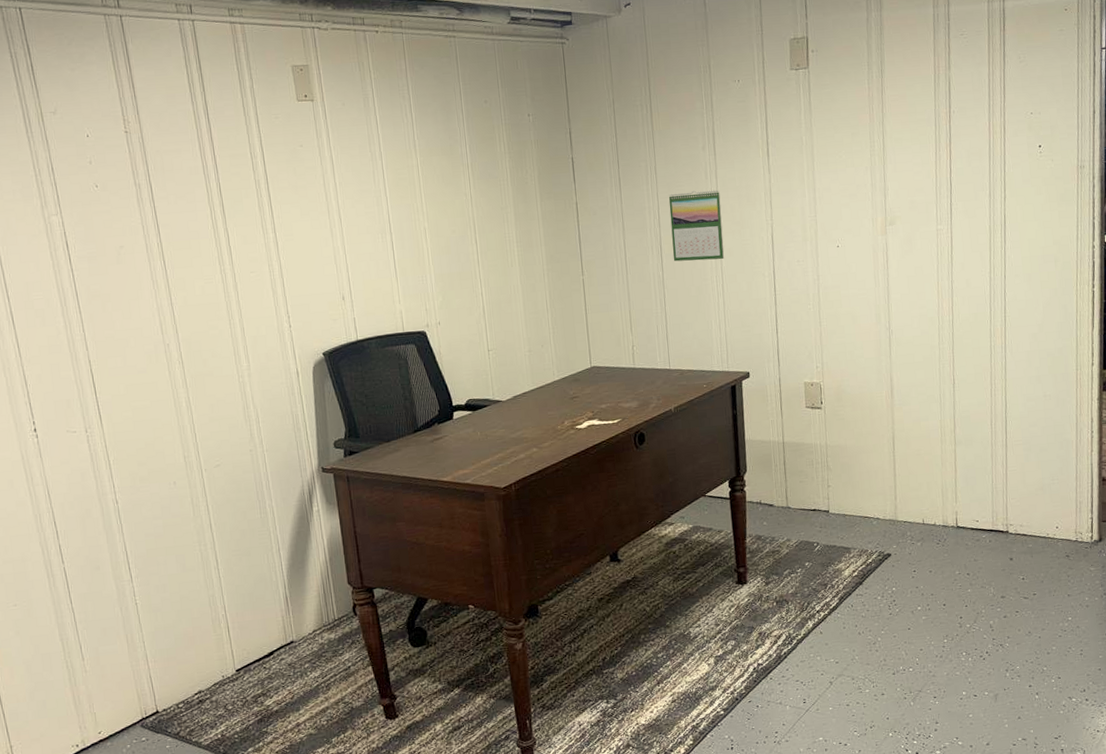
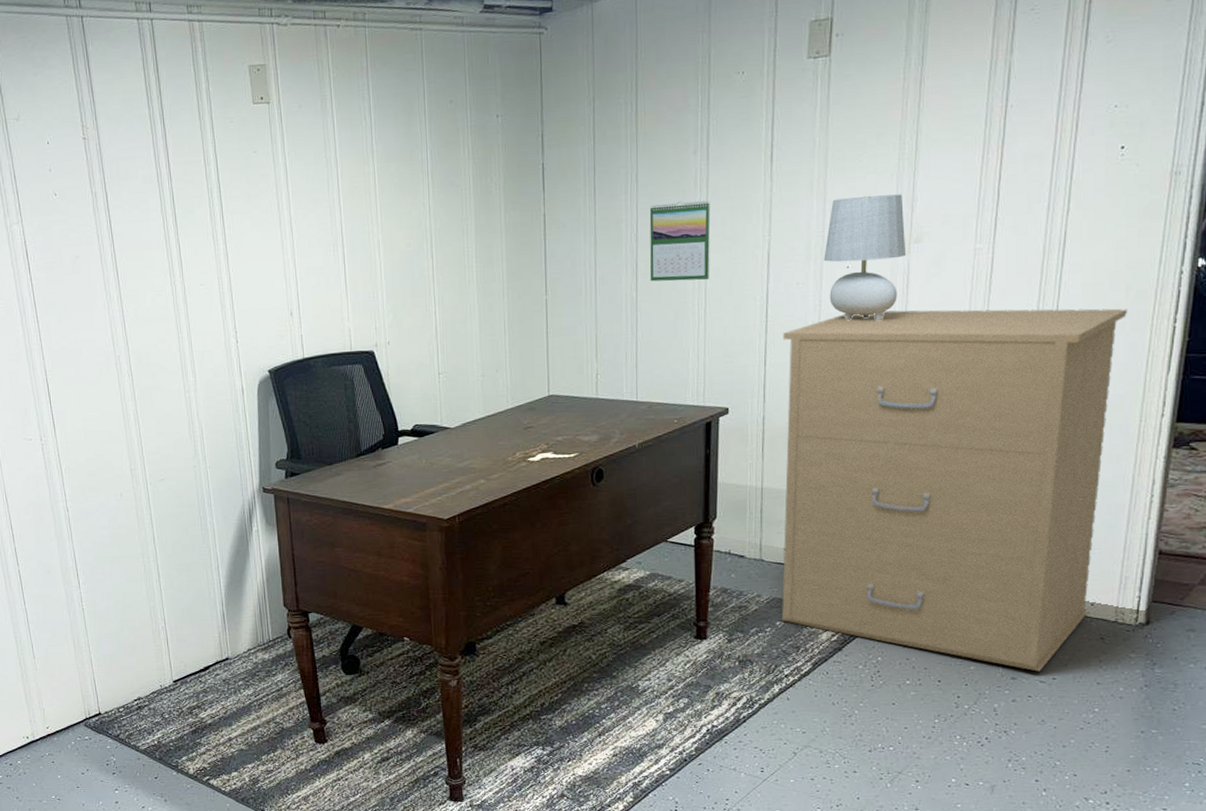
filing cabinet: none [790,277,1058,589] -> present [781,308,1128,672]
table lamp: none [817,184,884,292] -> present [824,194,907,321]

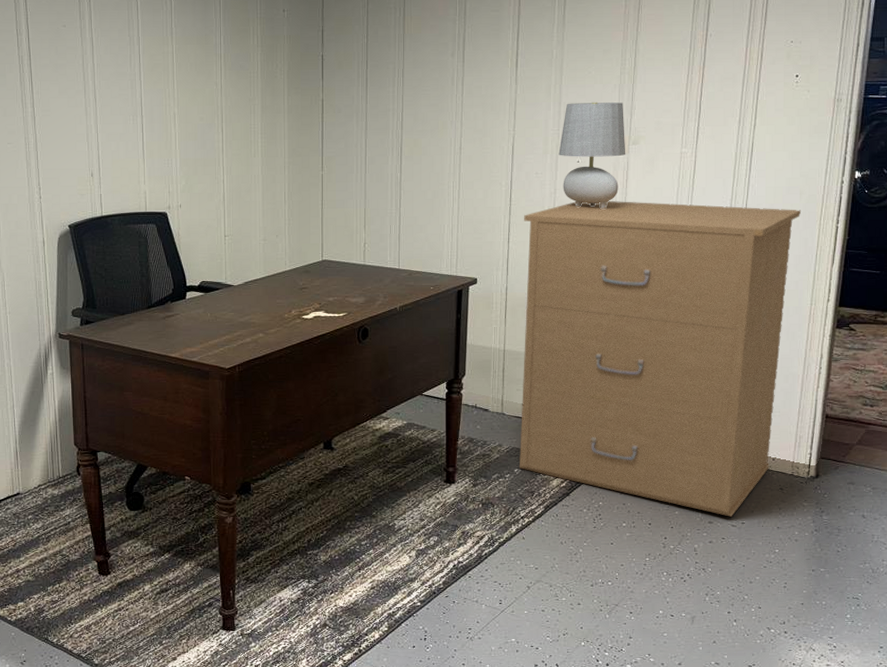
calendar: present [649,200,711,282] -> none [412,96,465,166]

